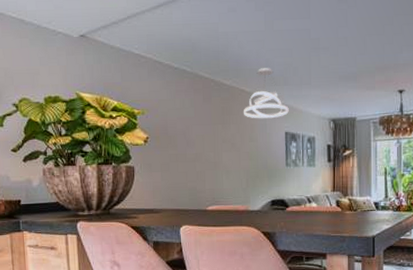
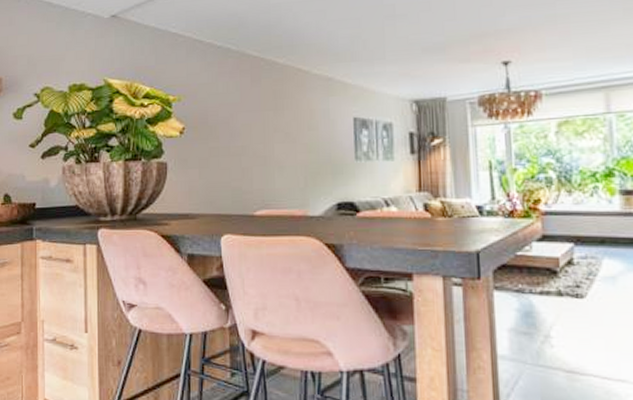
pendant light: present [244,68,289,119] -> none [301,41,358,103]

